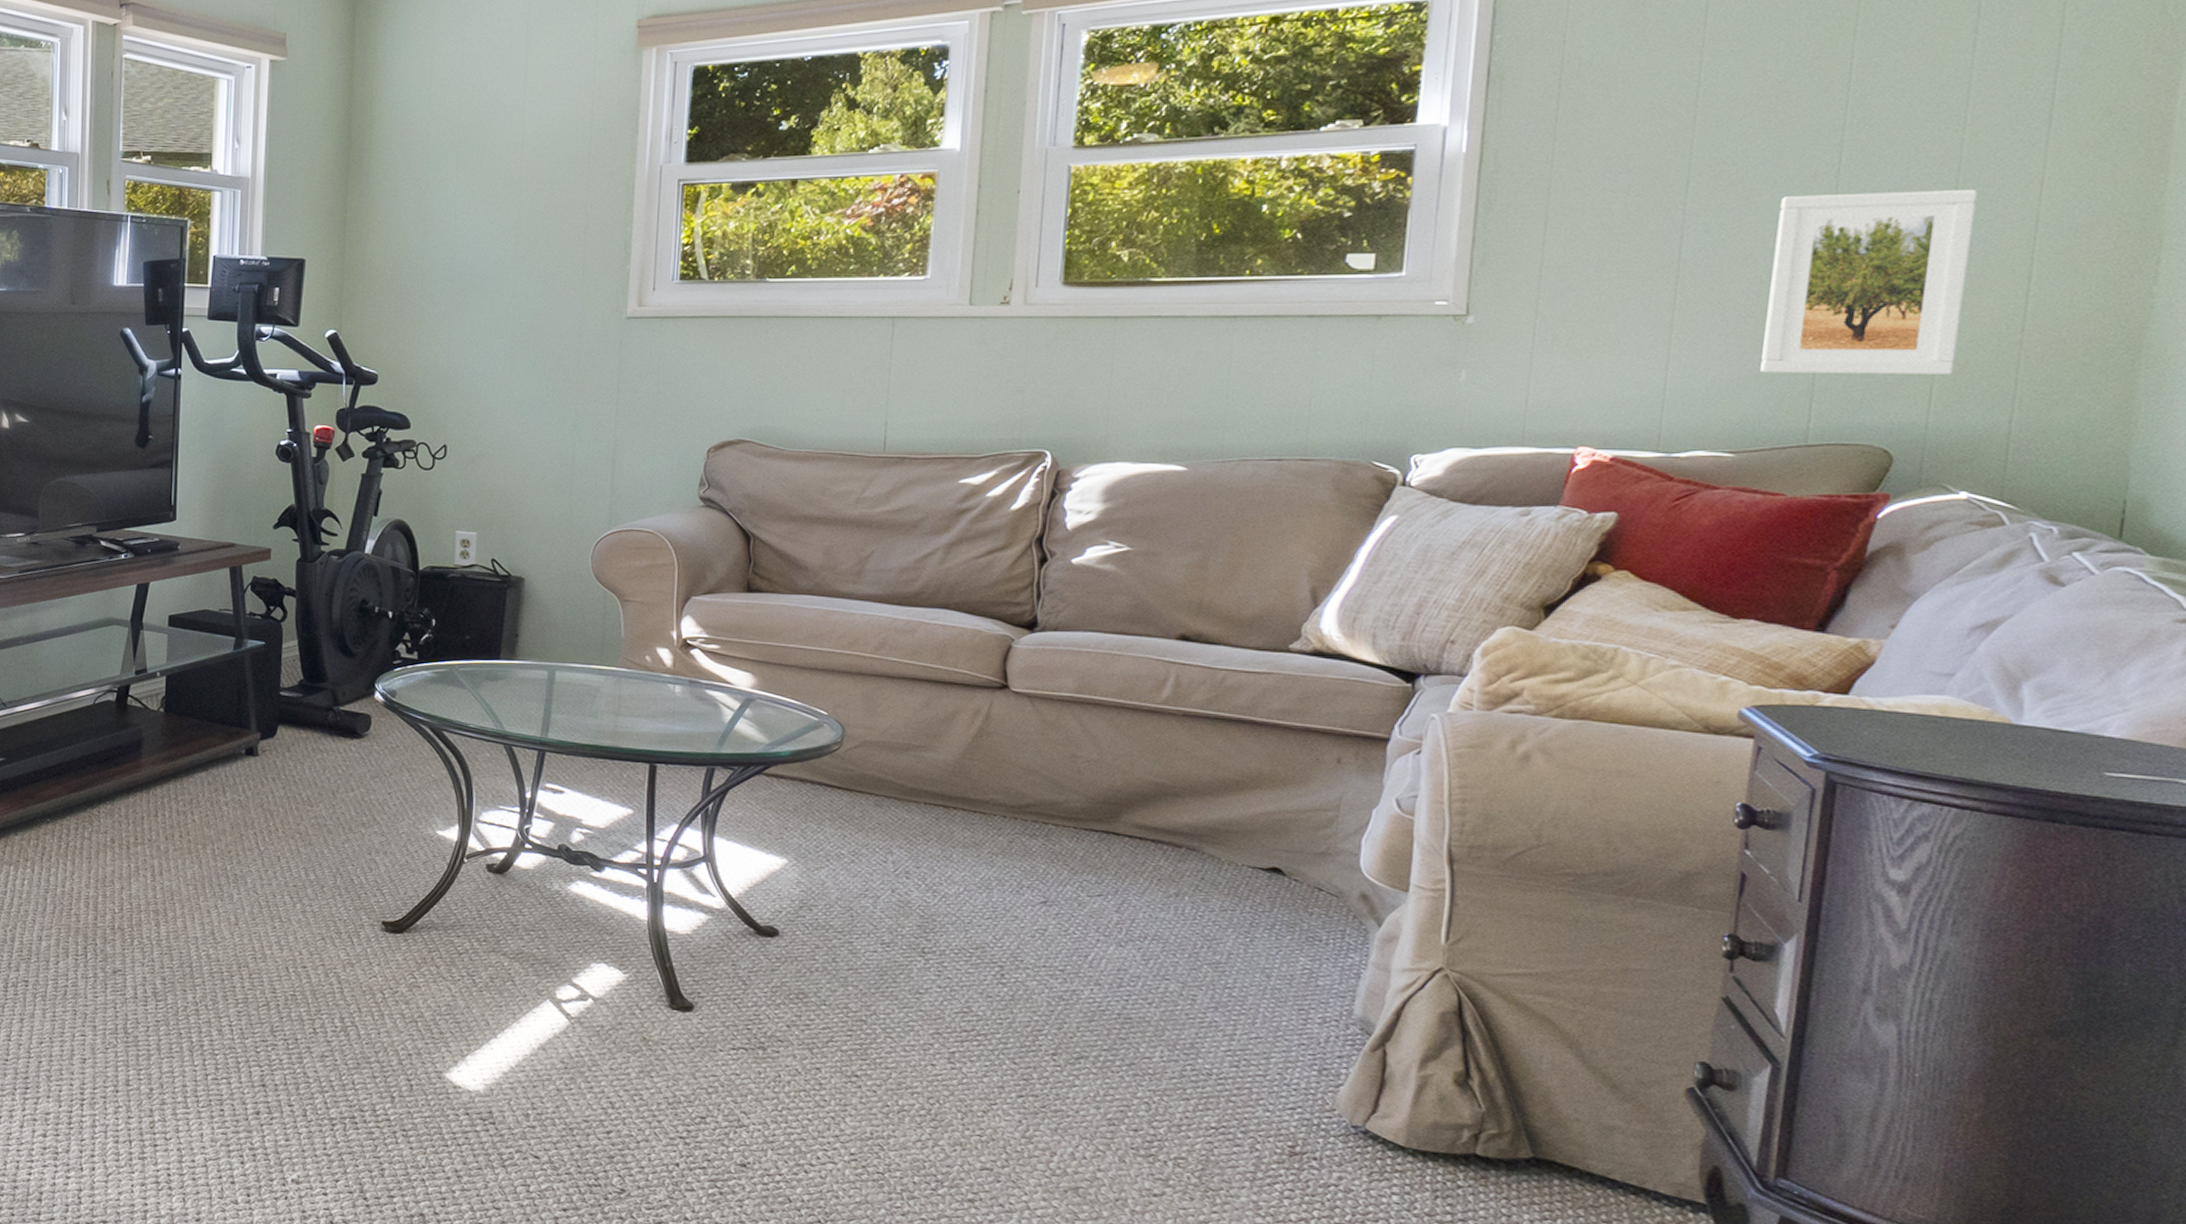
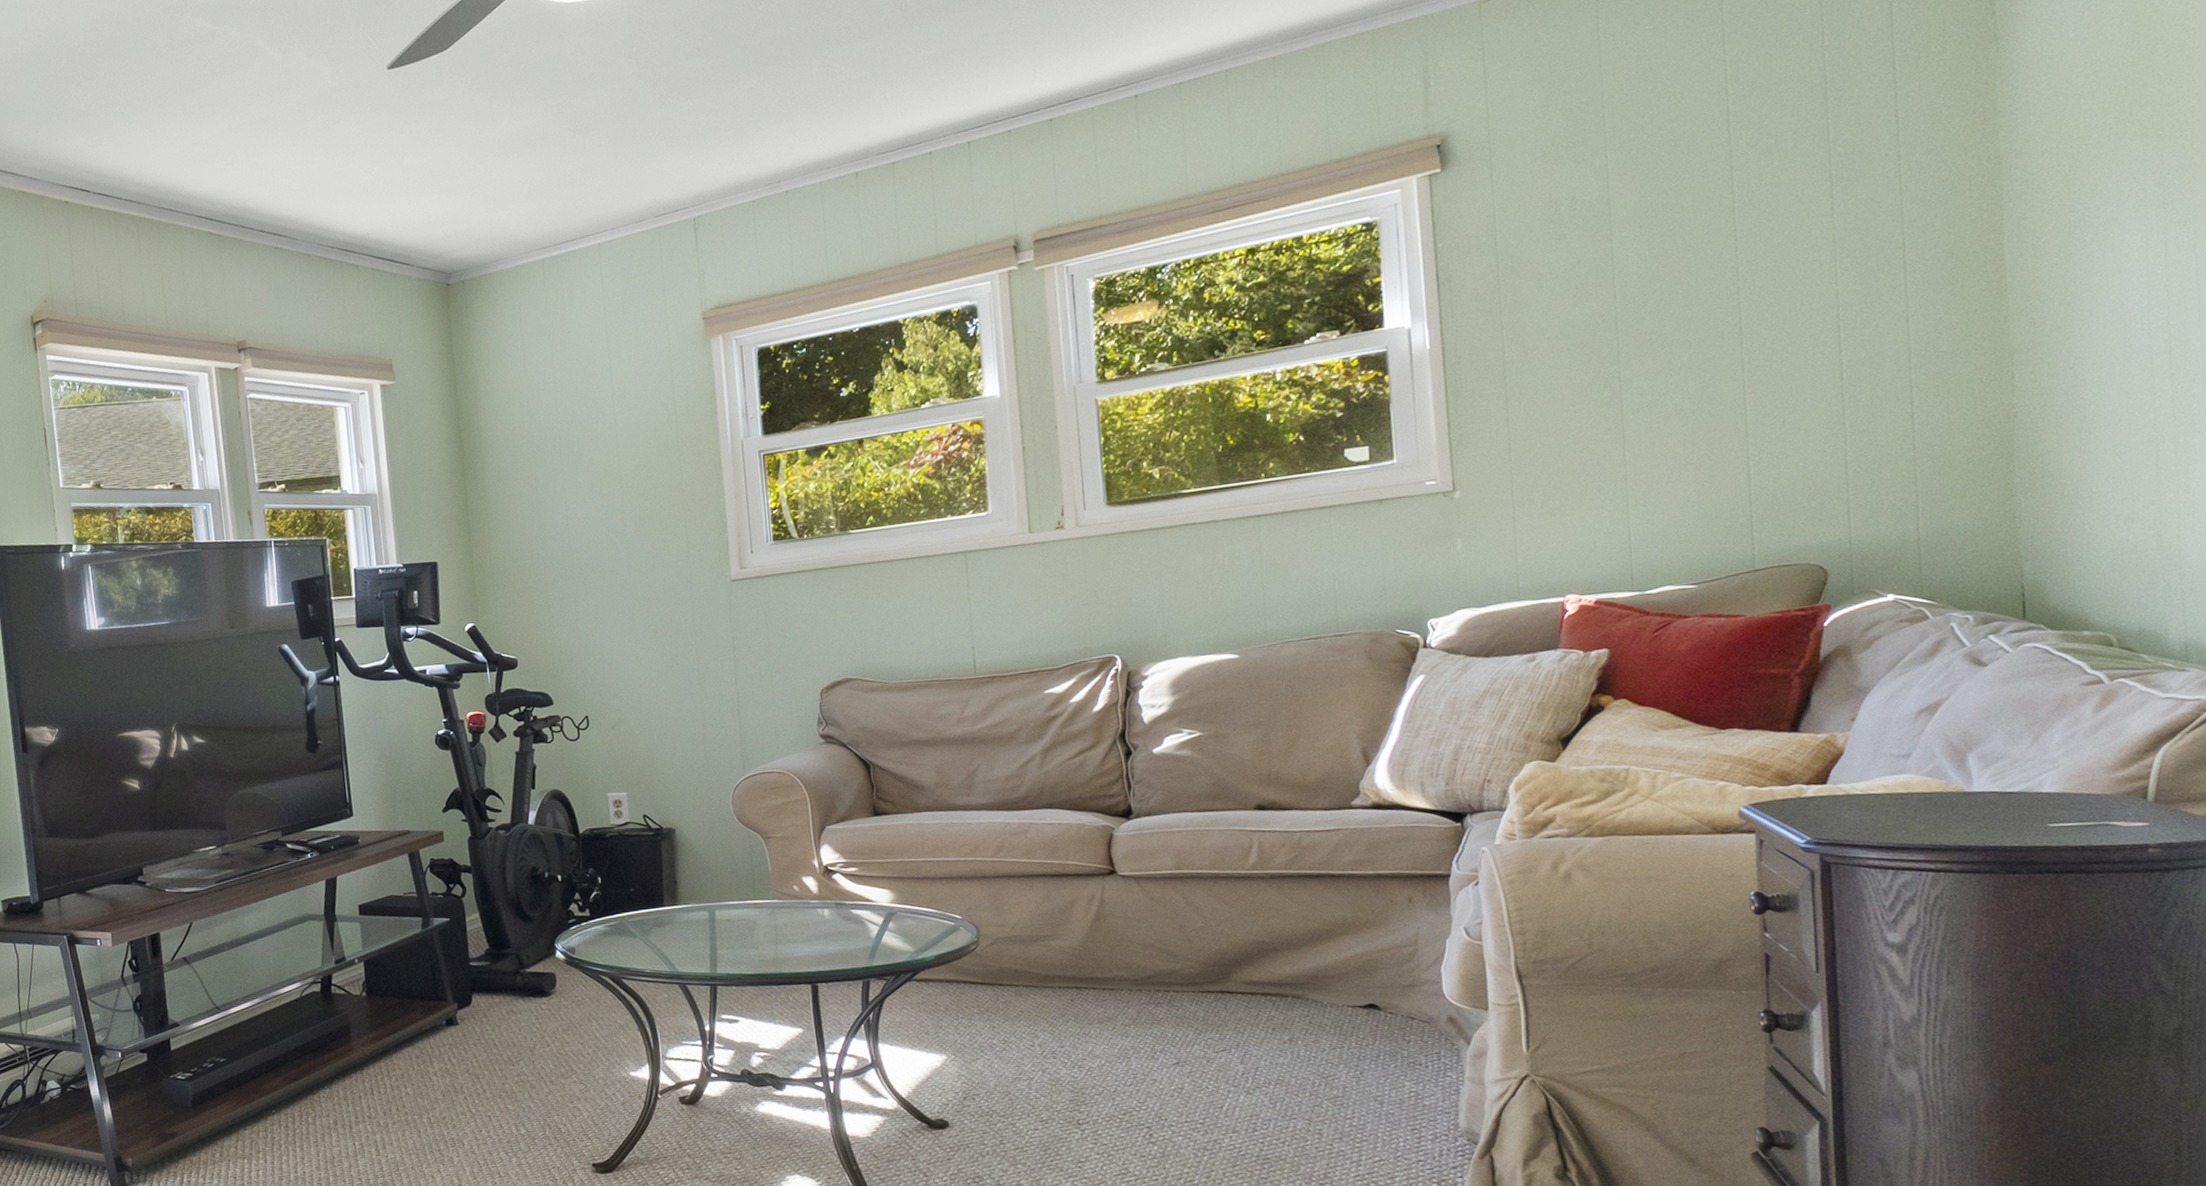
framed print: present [1760,190,1977,374] -> none [1698,332,1864,512]

